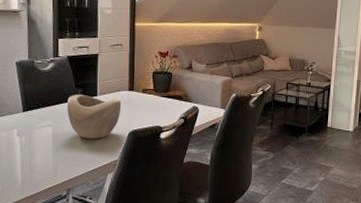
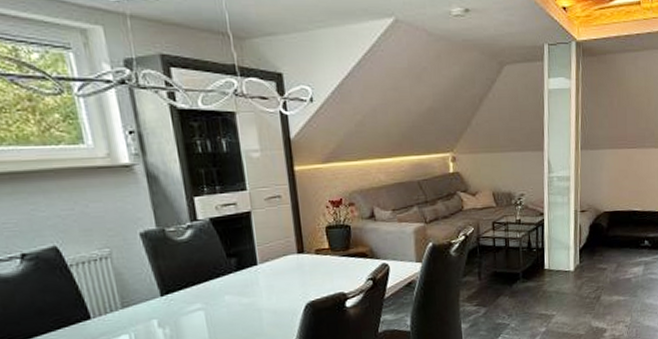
decorative bowl: present [67,94,122,139] -> none [218,264,292,320]

